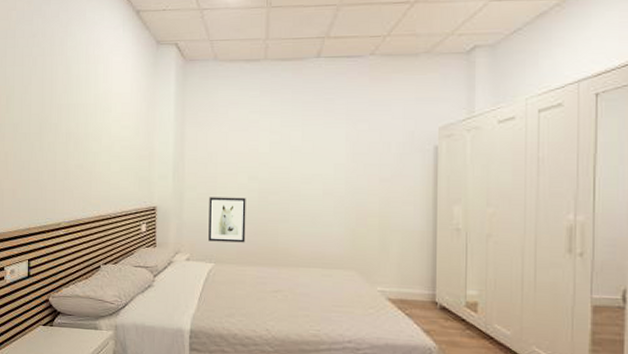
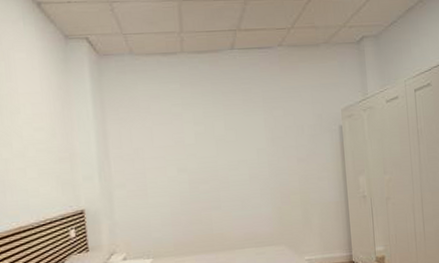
wall art: present [208,197,246,243] -> none [140,190,182,238]

